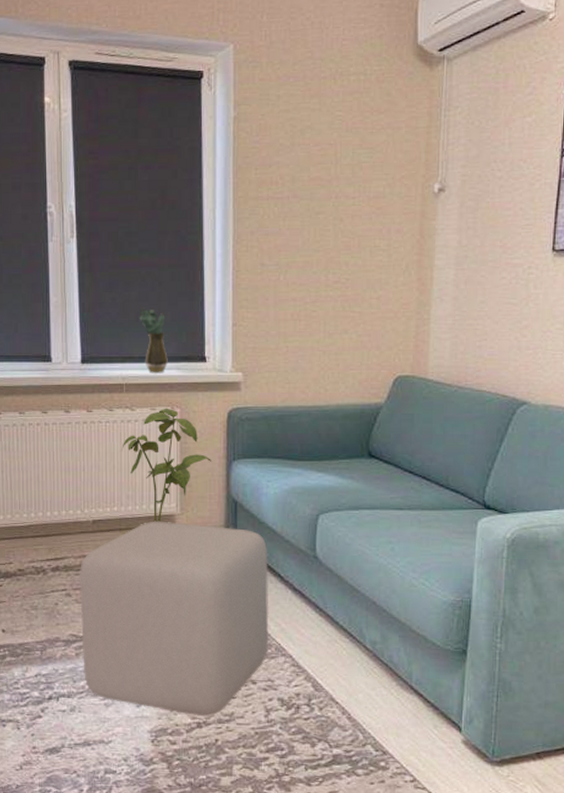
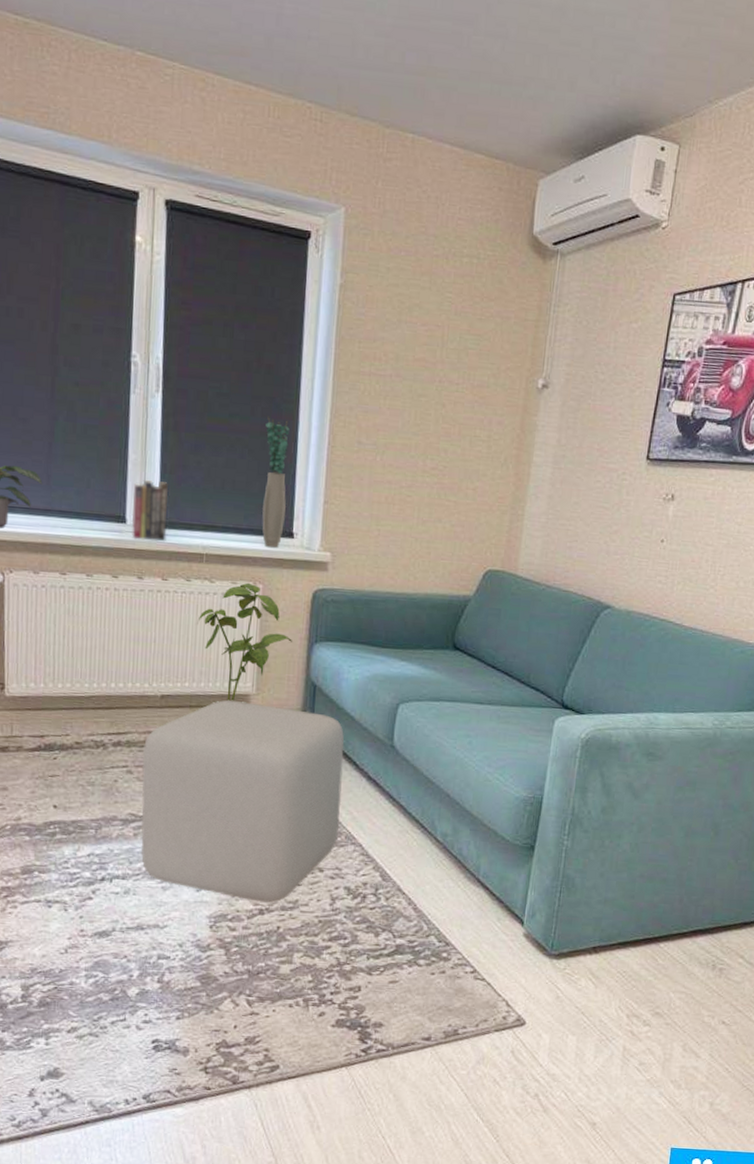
books: none [56,319,88,376] -> present [131,479,169,542]
vase: present [140,306,168,374] -> none [225,473,254,547]
vase: none [173,248,196,374] -> present [262,415,290,549]

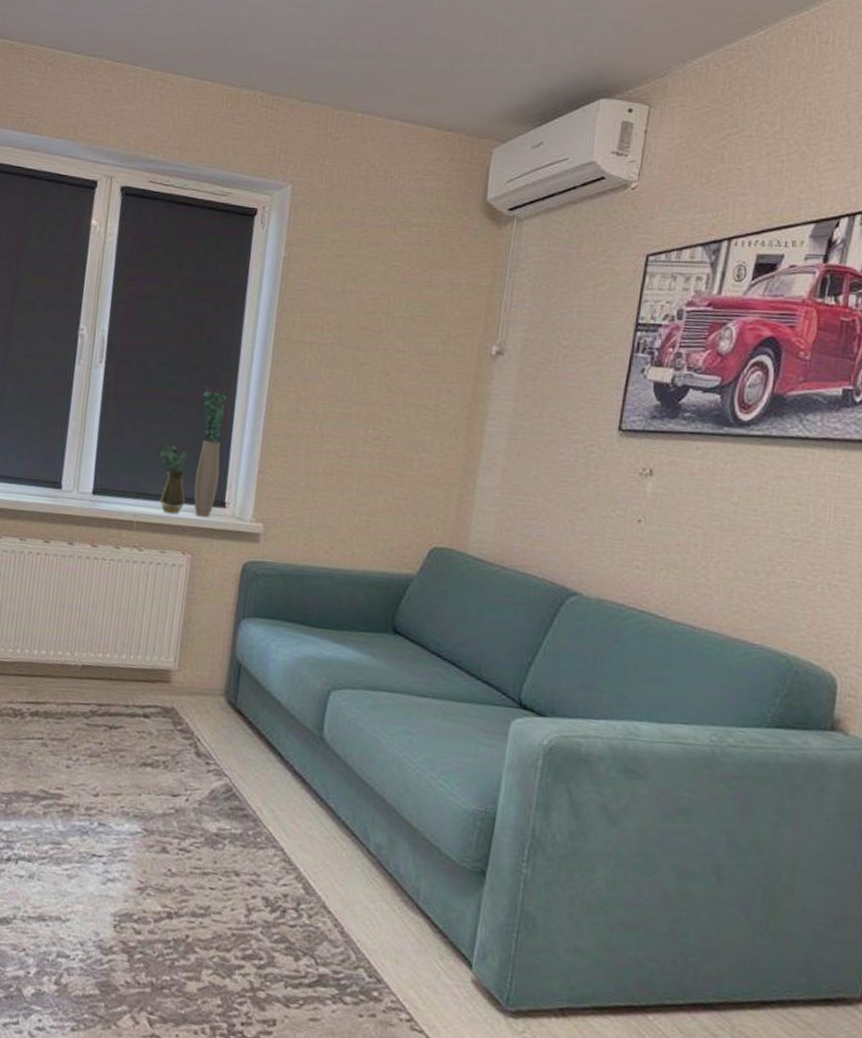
books: present [131,479,169,542] -> none [65,446,106,509]
pouf: present [141,700,345,903] -> none [49,674,269,907]
house plant: present [197,582,292,705] -> none [123,552,219,680]
vase: none [225,473,254,547] -> present [160,441,188,515]

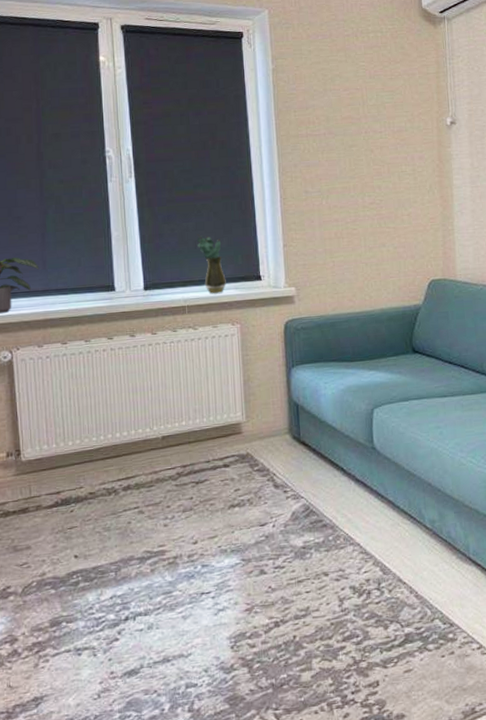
vase: present [194,385,227,518] -> none [225,182,252,292]

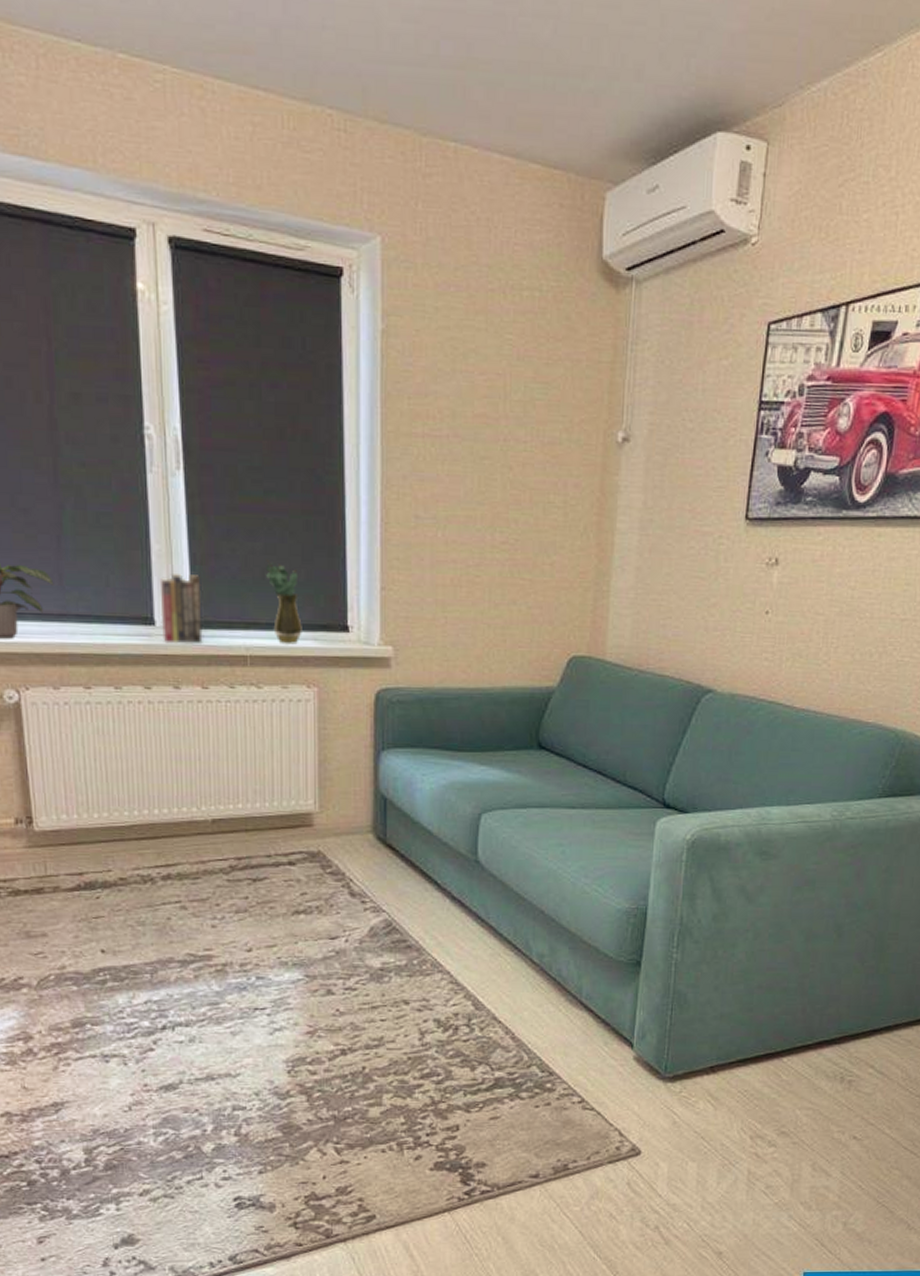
books: none [118,250,152,304] -> present [159,572,203,645]

